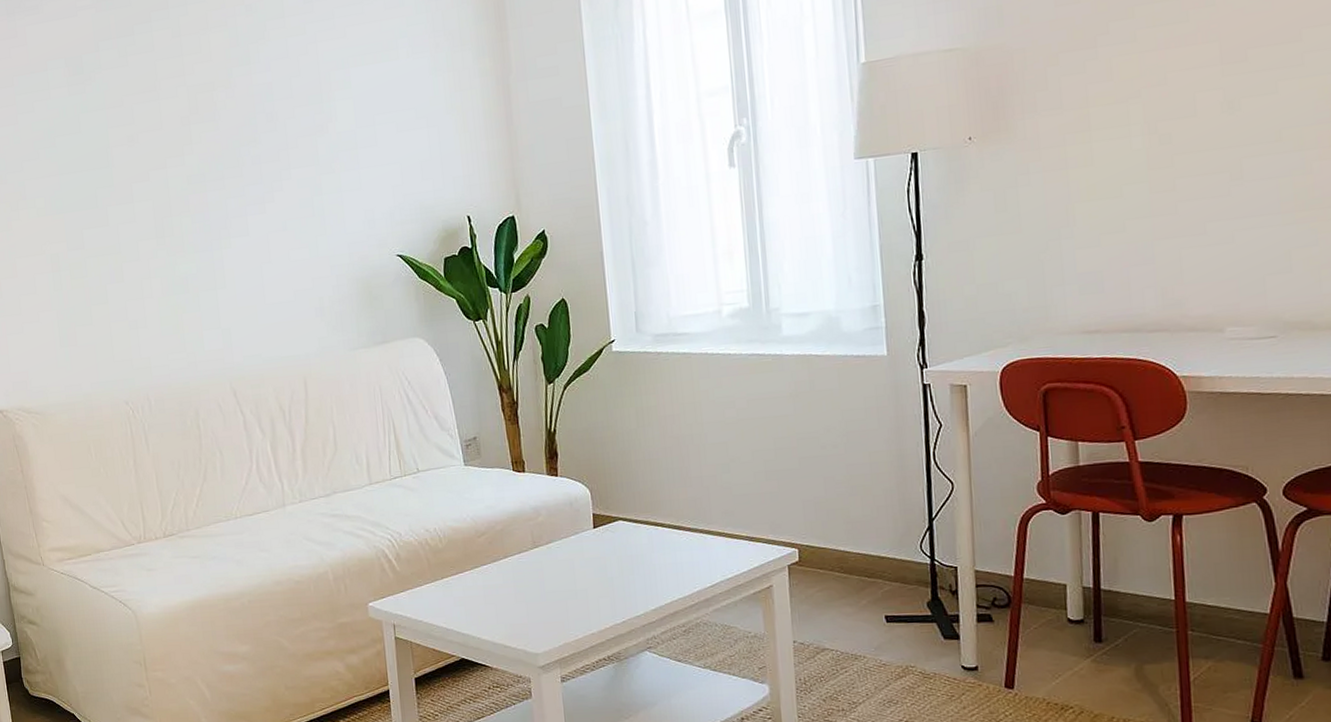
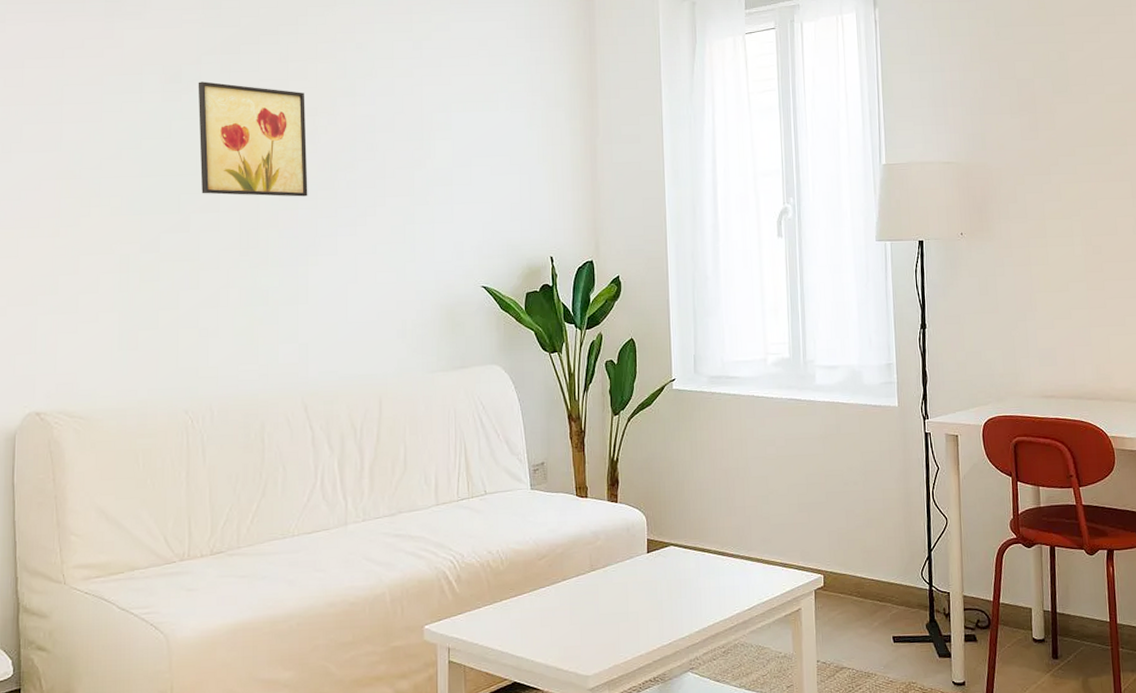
wall art: none [98,67,215,186] -> present [198,81,308,197]

